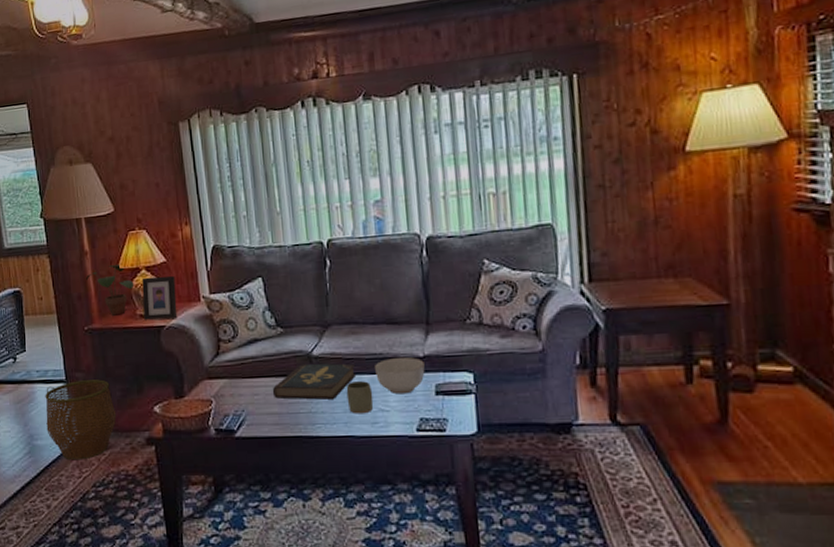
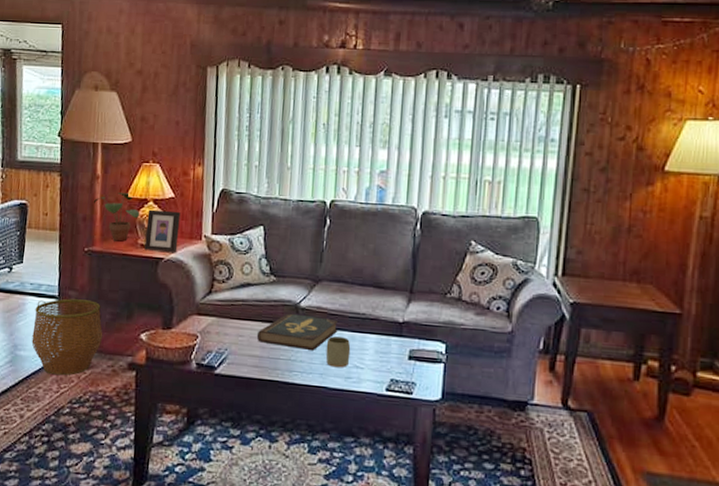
bowl: present [374,356,425,395] -> none [355,319,403,355]

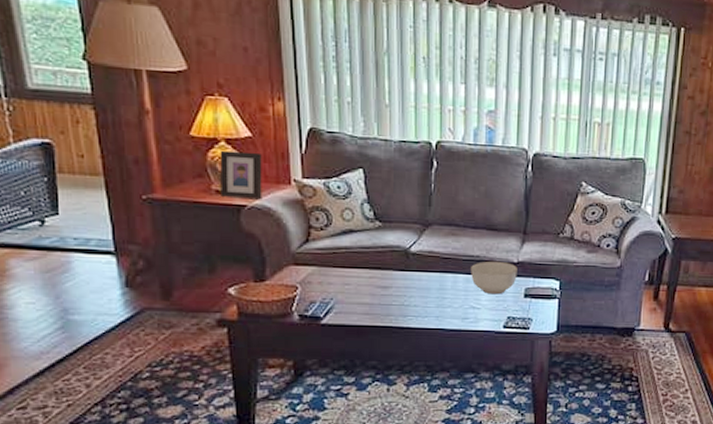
basket: present [31,298,103,376] -> none [85,254,181,339]
potted plant: present [93,192,140,243] -> none [145,130,210,189]
book: present [256,313,339,350] -> none [365,259,453,294]
mug: present [325,336,351,368] -> none [440,280,466,310]
bowl: none [355,319,403,355] -> present [470,260,517,295]

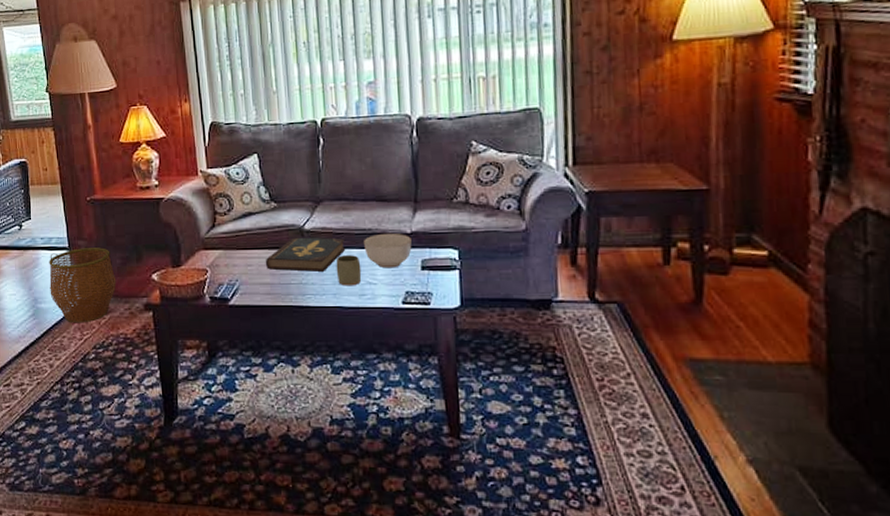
basket: none [85,254,181,339] -> present [49,247,117,323]
picture frame: present [220,150,262,200] -> none [142,150,176,192]
book: none [365,259,453,294] -> present [265,237,346,272]
mug: none [440,280,466,310] -> present [336,255,362,286]

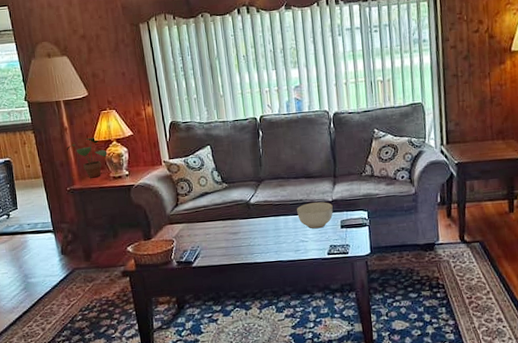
basket: present [49,247,117,323] -> none [36,228,97,293]
potted plant: none [88,137,135,188] -> present [66,137,108,179]
book: present [265,237,346,272] -> none [220,208,283,237]
mug: present [336,255,362,286] -> none [276,220,296,245]

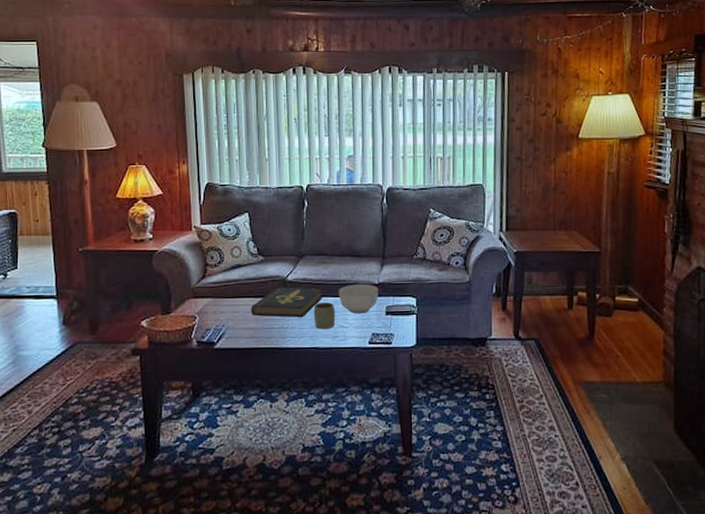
potted plant: present [66,137,108,179] -> none [83,193,131,241]
book: none [220,208,283,237] -> present [250,287,323,317]
mug: none [276,220,296,245] -> present [314,302,336,330]

